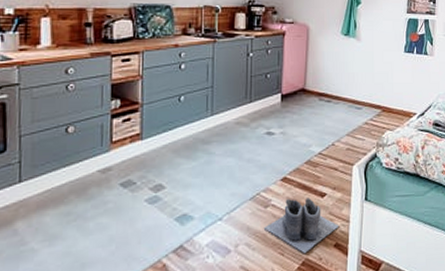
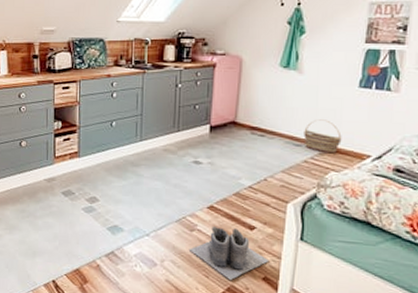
basket: none [363,83,394,114] -> present [304,119,342,154]

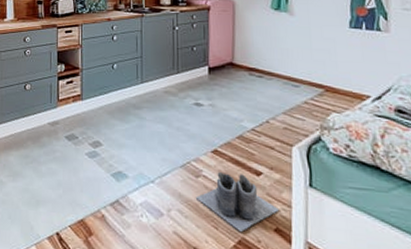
basket: present [304,119,342,154] -> none [301,60,339,95]

